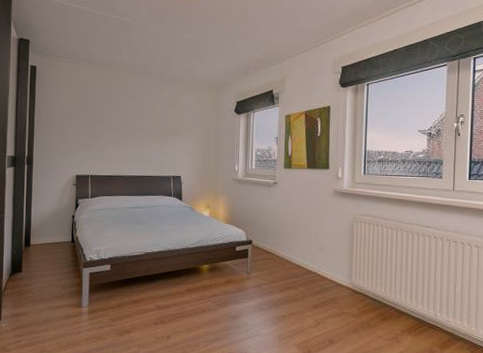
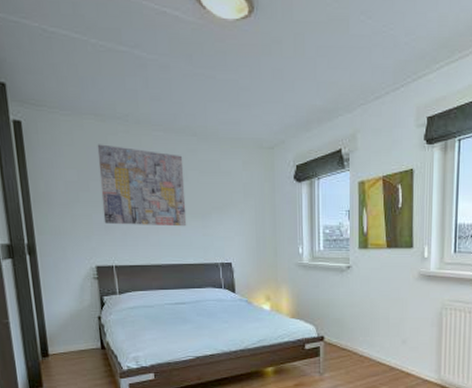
wall art: none [86,83,151,147] -> present [97,144,187,227]

